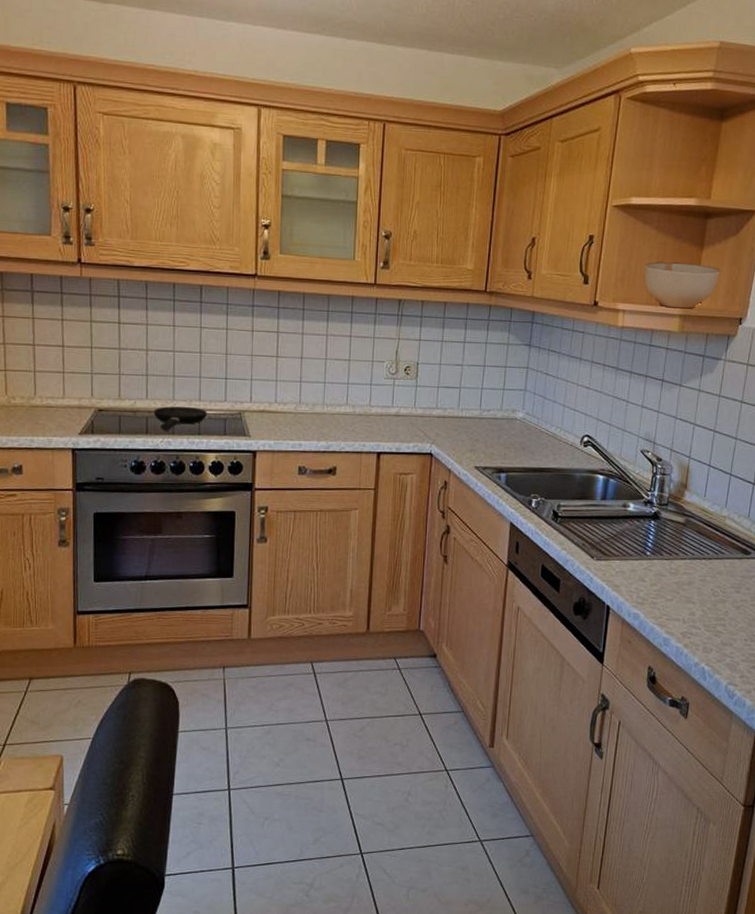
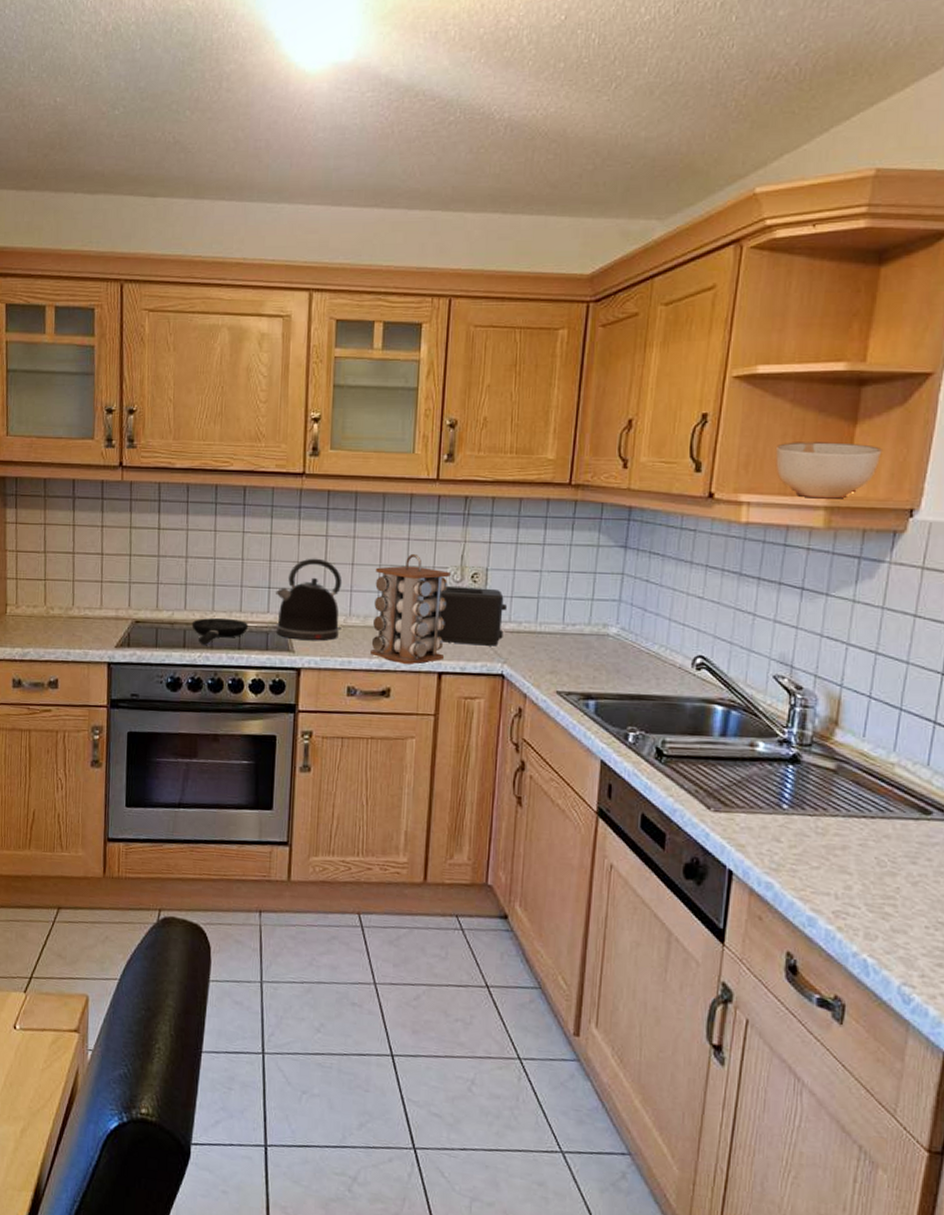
kettle: none [232,352,293,427] -> present [275,558,343,641]
spice rack: none [319,349,387,446] -> present [371,553,450,665]
toaster: none [370,378,435,429] -> present [430,586,508,646]

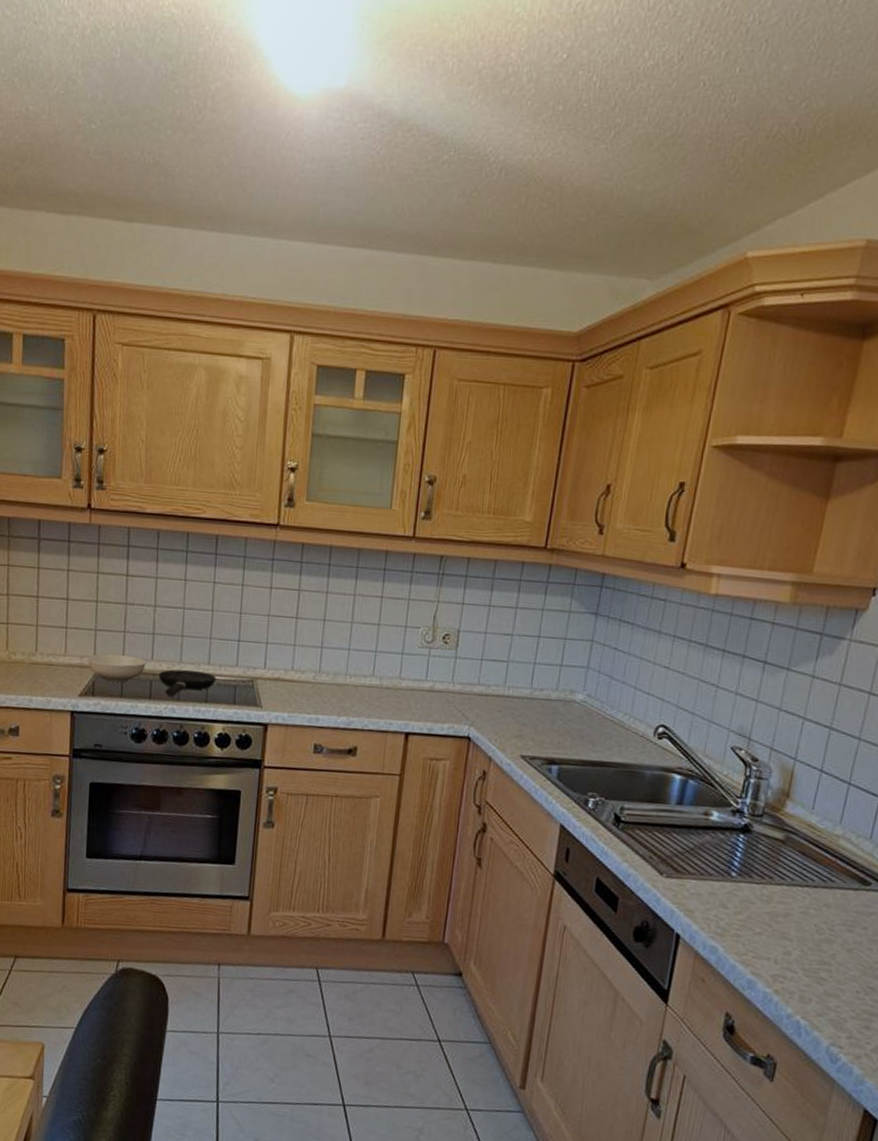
bowl: none [122,606,181,633] -> present [87,654,147,683]
kettle: present [275,558,343,641] -> none [244,612,313,697]
spice rack: present [371,553,450,665] -> none [339,611,422,724]
toaster: present [430,586,508,646] -> none [399,647,477,709]
bowl: present [775,442,882,499] -> none [748,515,851,575]

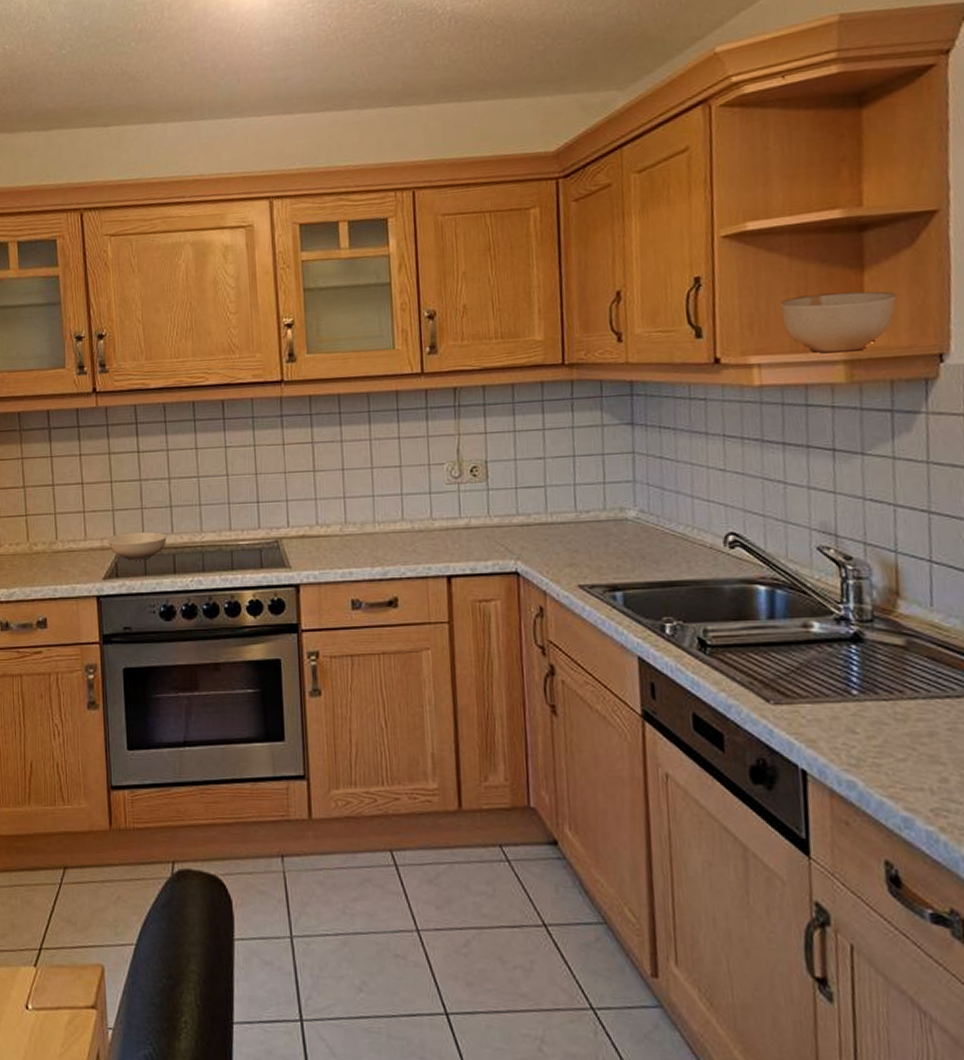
frying pan: present [158,669,216,697] -> none [180,538,239,568]
bowl: none [748,515,851,575] -> present [779,291,897,353]

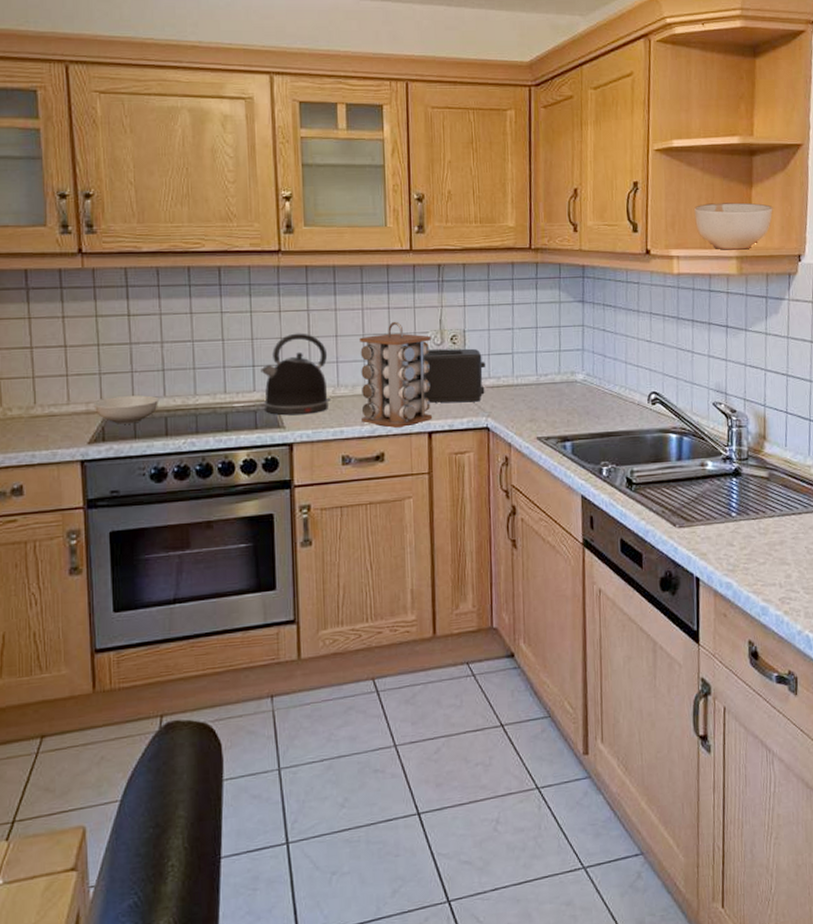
kettle: none [265,466,338,555] -> present [261,333,331,416]
spice rack: none [368,452,451,570] -> present [360,321,432,428]
toaster: none [434,481,513,543] -> present [418,348,486,403]

